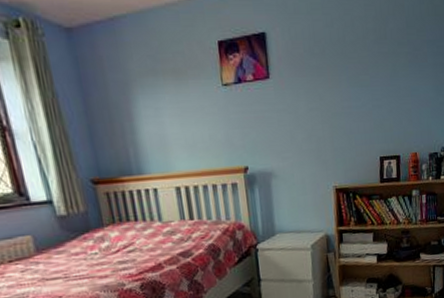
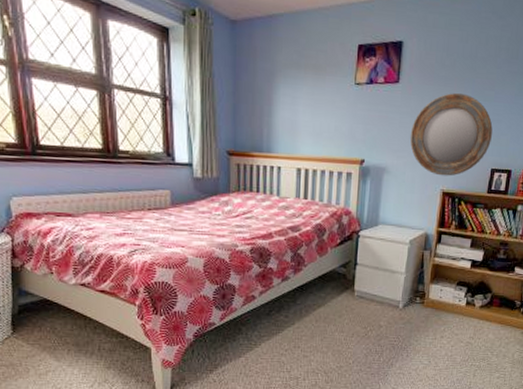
home mirror: none [291,82,375,172] -> present [410,93,493,176]

